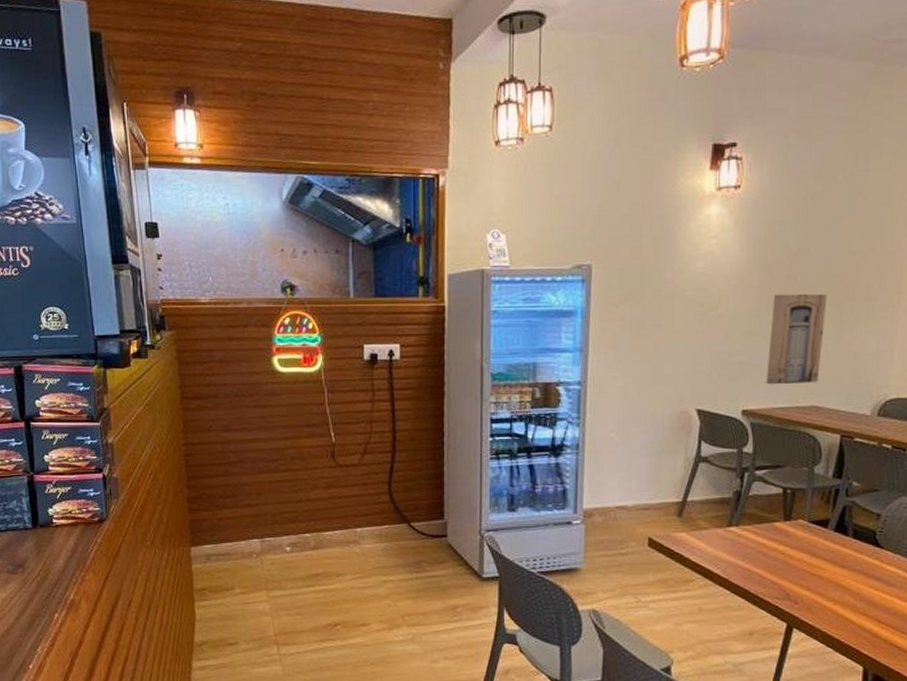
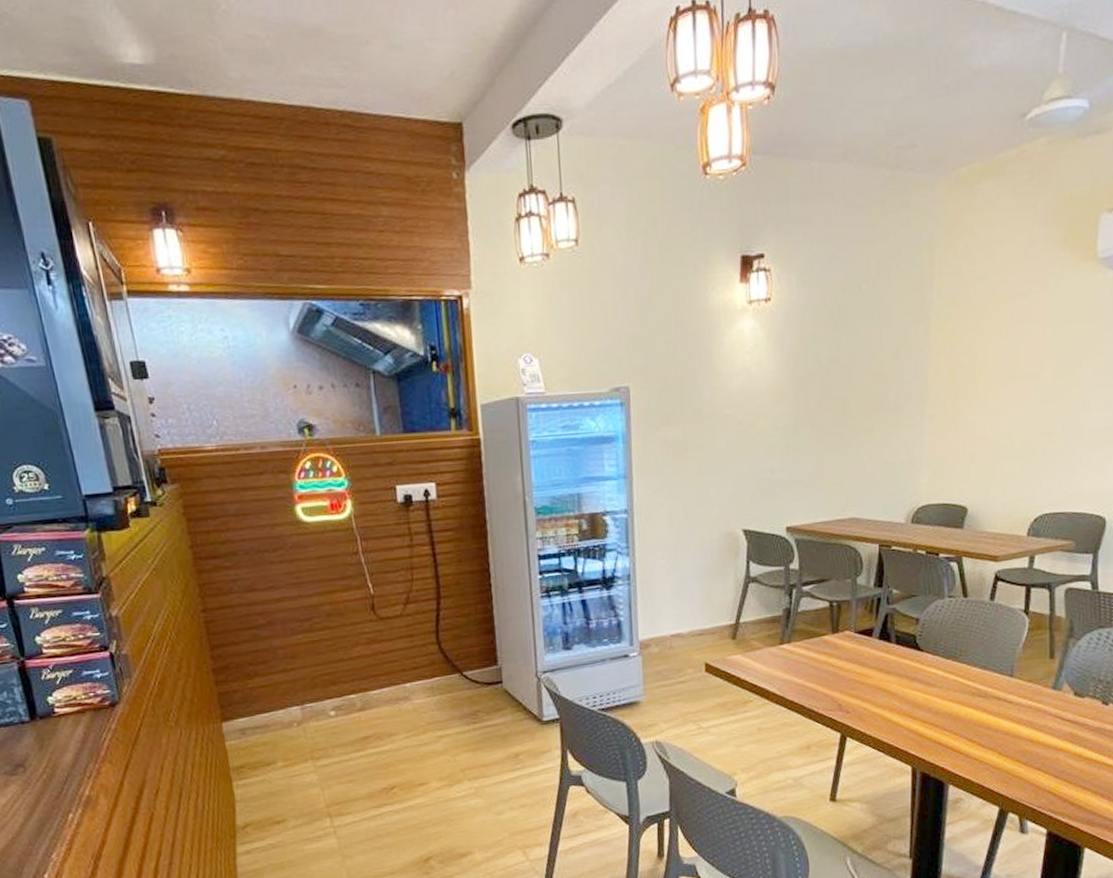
wall art: present [766,293,827,385] -> none [807,406,859,500]

